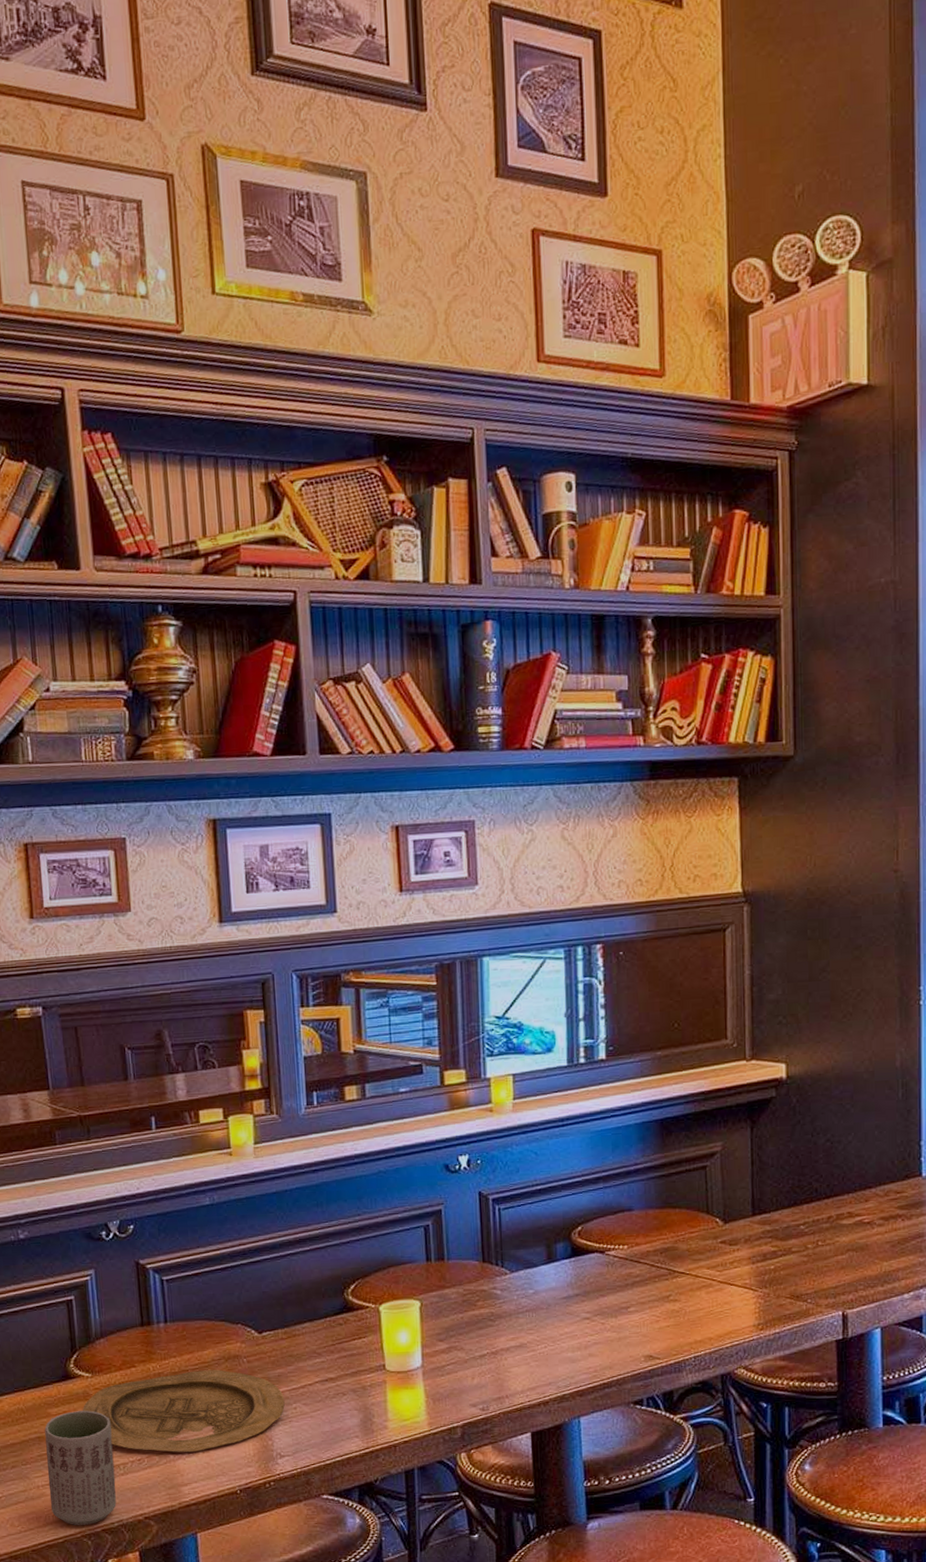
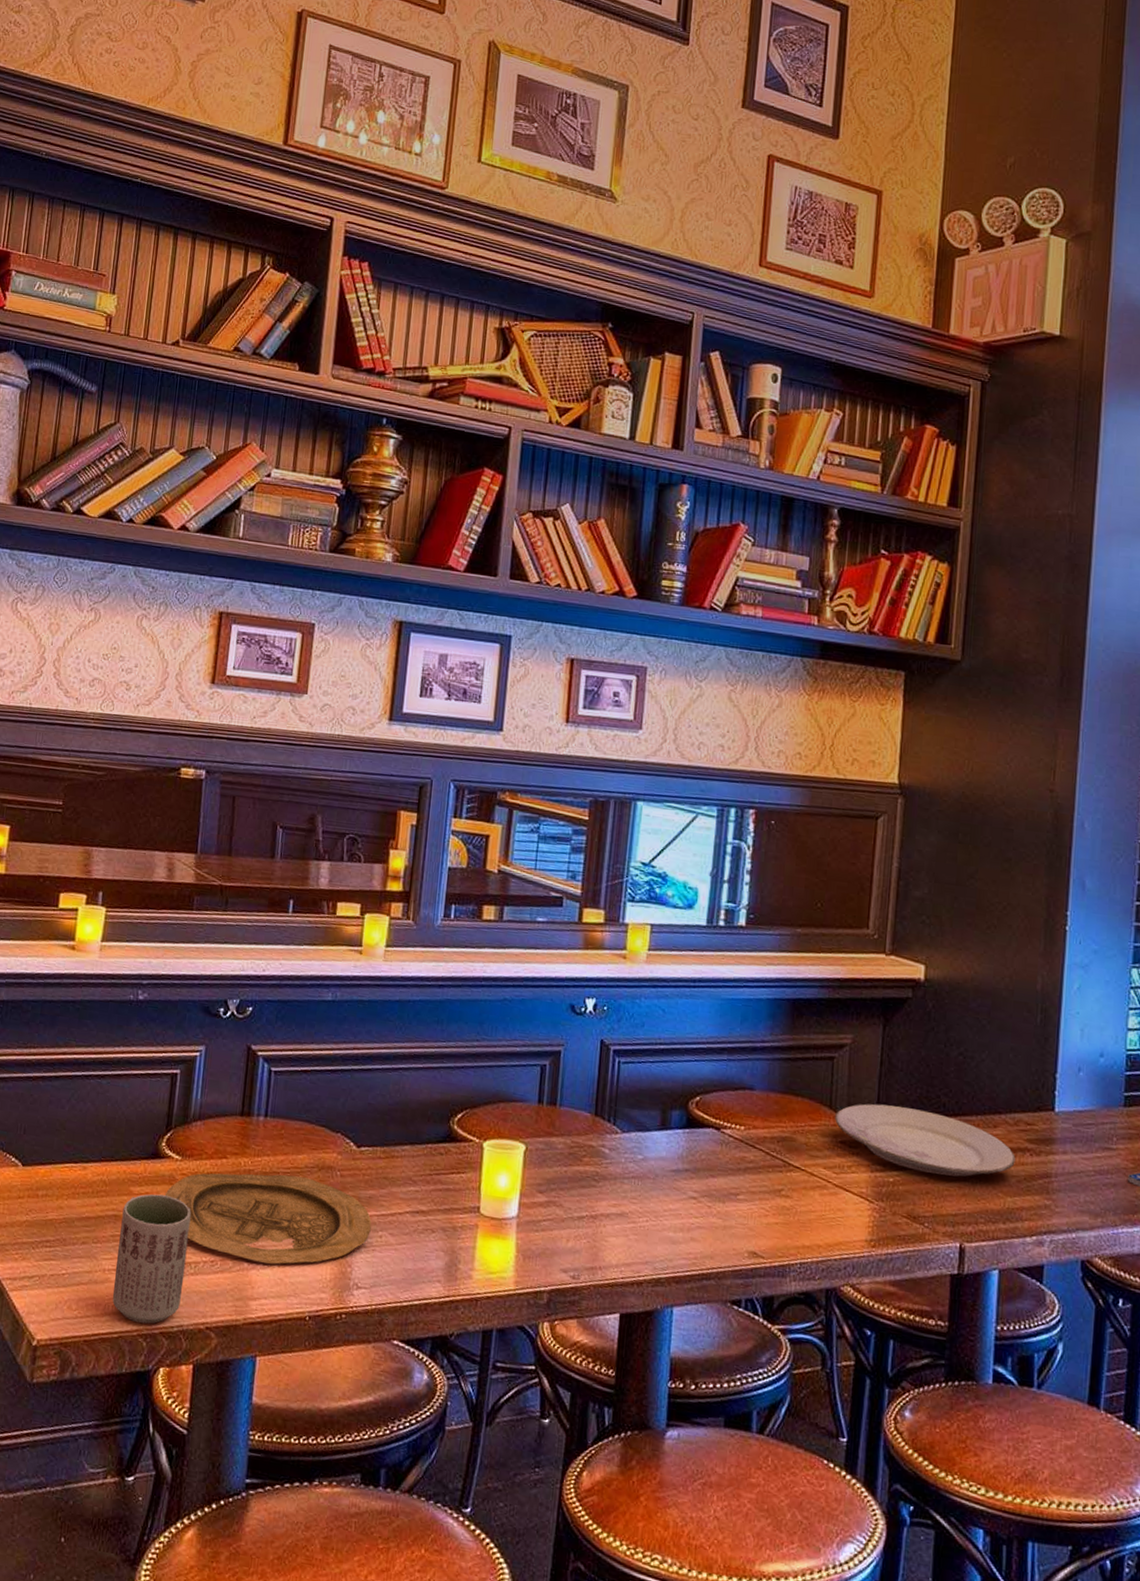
plate: none [712,1198,888,1255] -> present [834,1103,1016,1177]

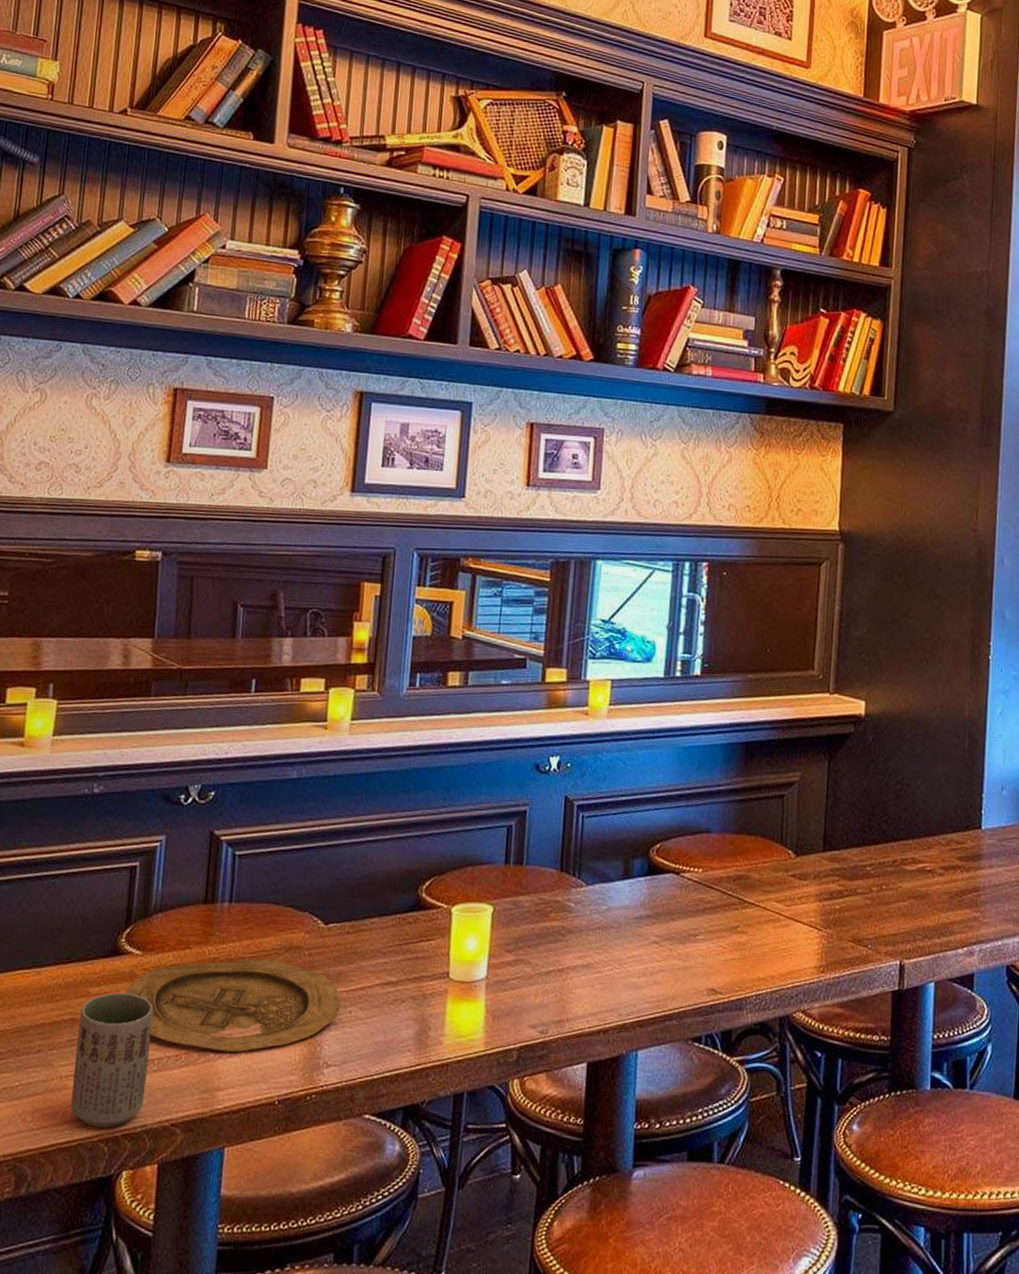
plate: present [834,1103,1016,1177] -> none [785,836,948,898]

